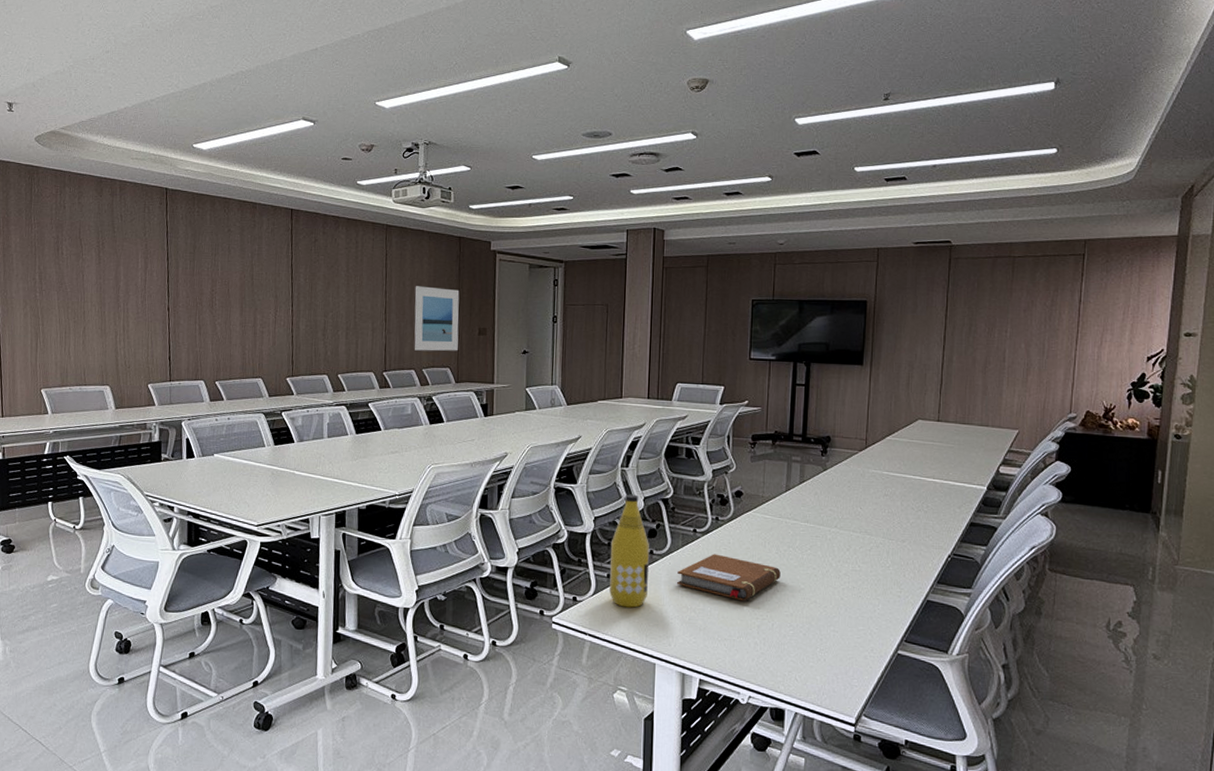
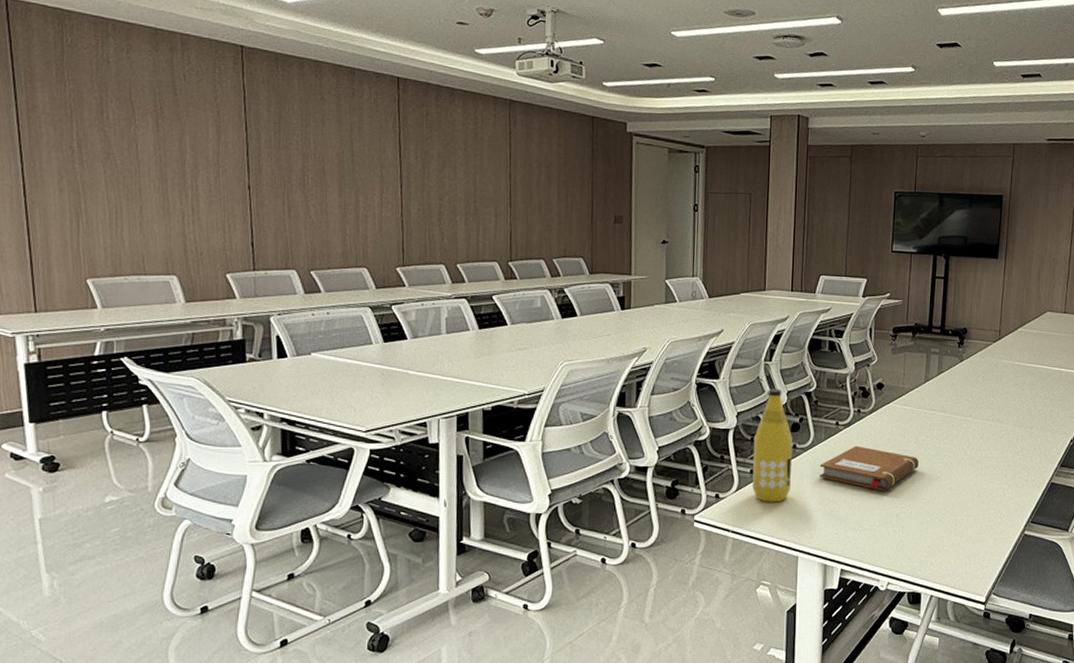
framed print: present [414,286,460,351] -> none [543,168,593,240]

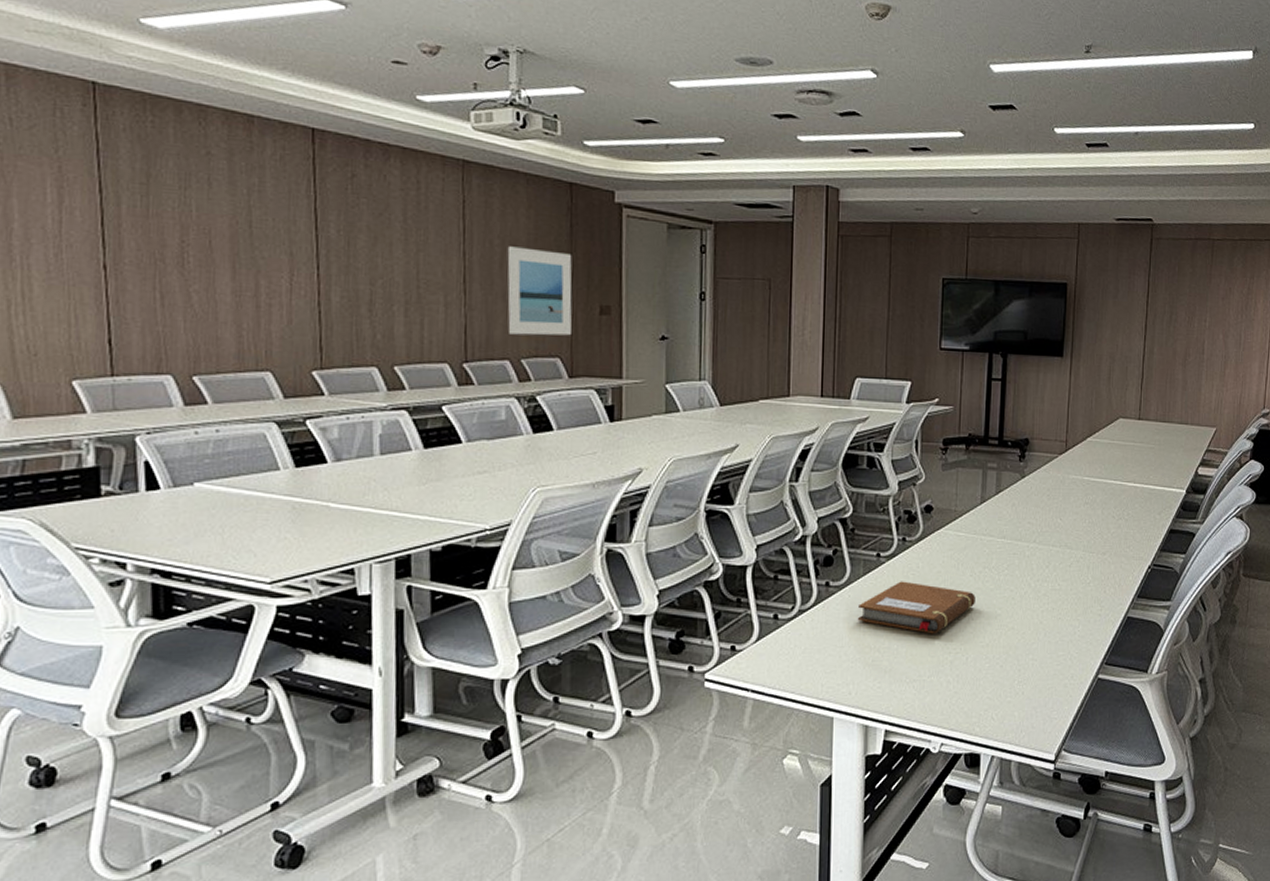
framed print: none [543,168,593,240] -> present [507,246,572,336]
bottle: present [752,388,792,502] -> none [776,515,825,653]

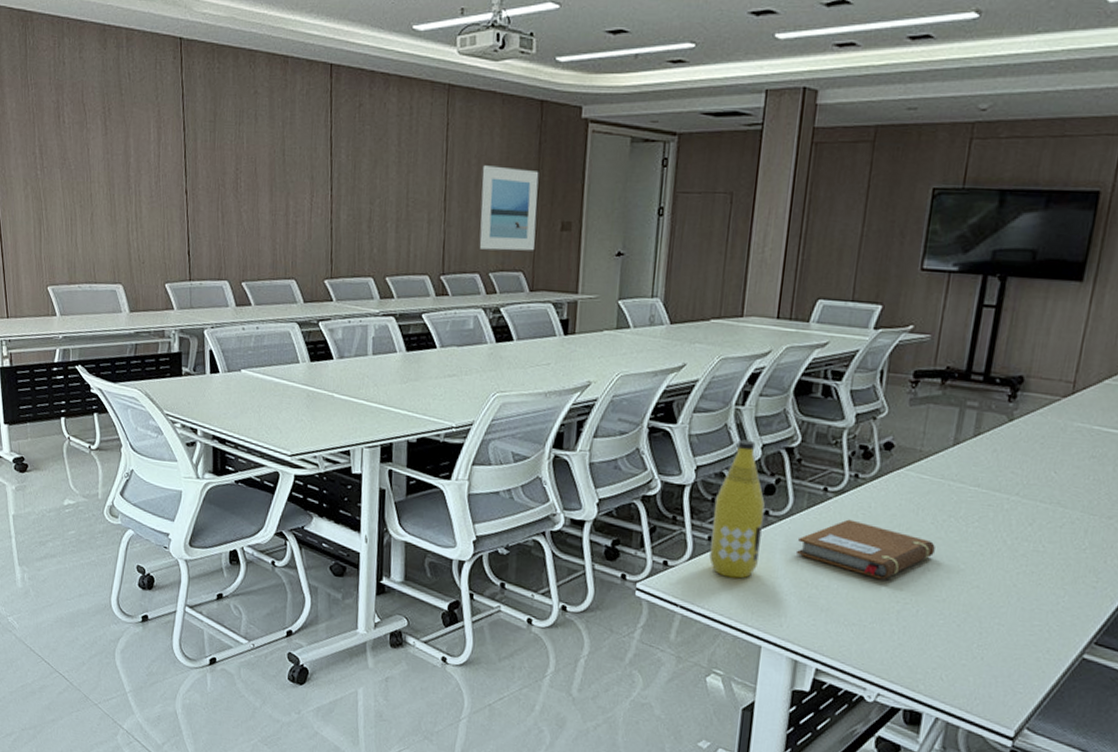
bottle: none [776,515,825,653] -> present [709,439,765,579]

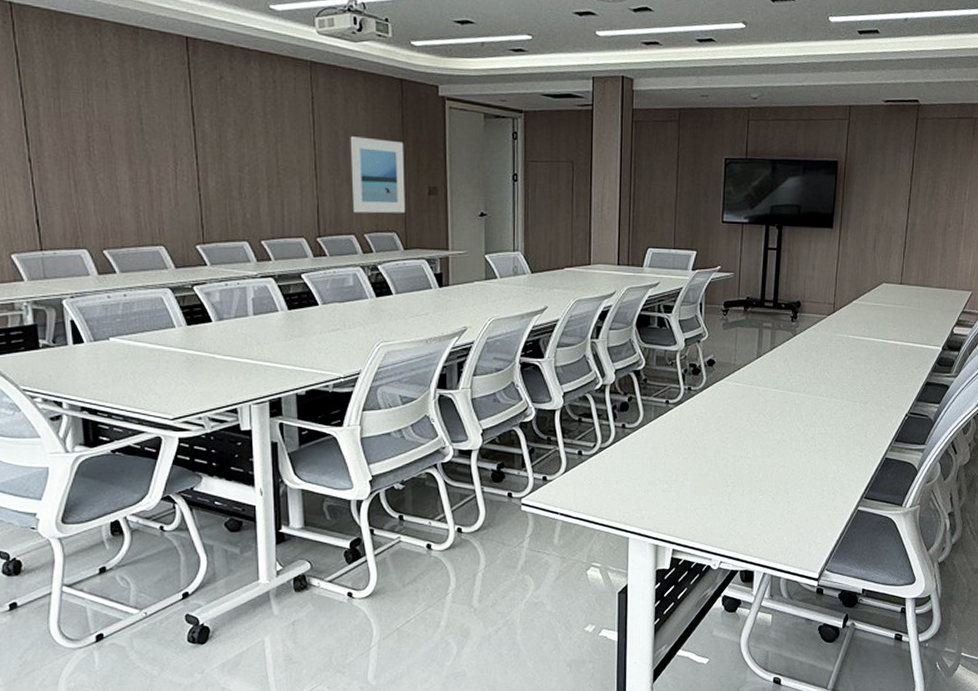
bottle: present [709,439,765,579] -> none [580,367,621,484]
notebook: present [797,519,935,580] -> none [650,424,751,470]

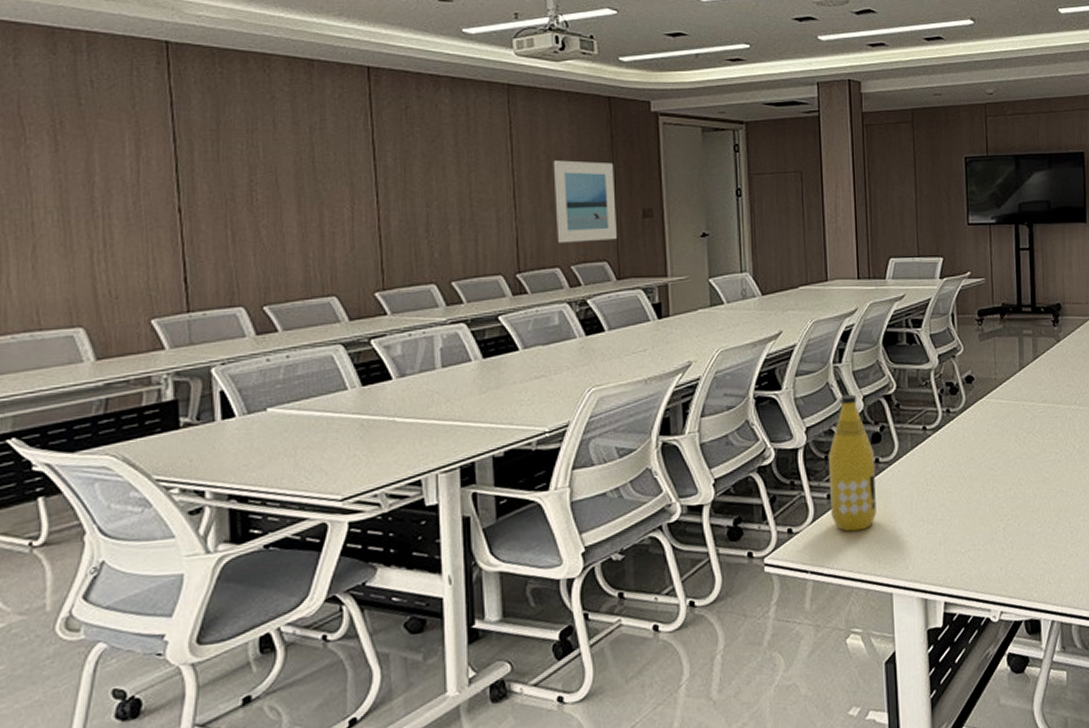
bottle: none [580,367,621,484] -> present [828,394,876,532]

